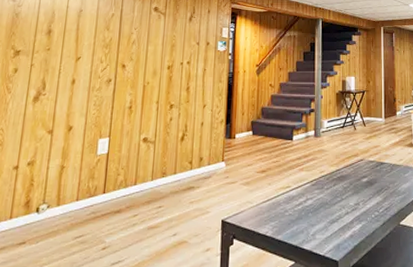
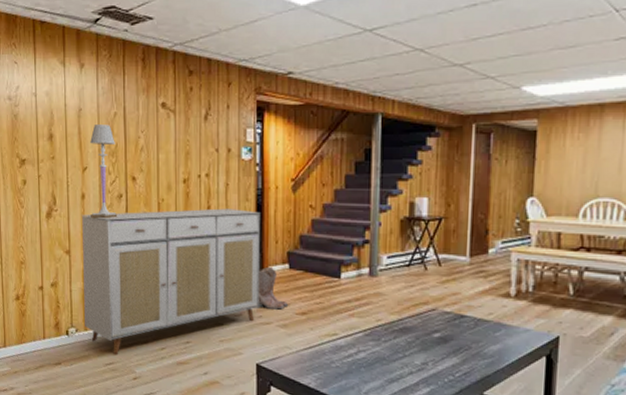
sideboard: none [58,89,231,227] -> present [81,208,260,356]
table lamp: none [77,23,110,101] -> present [89,125,118,219]
boots: none [225,134,251,170] -> present [258,266,289,310]

